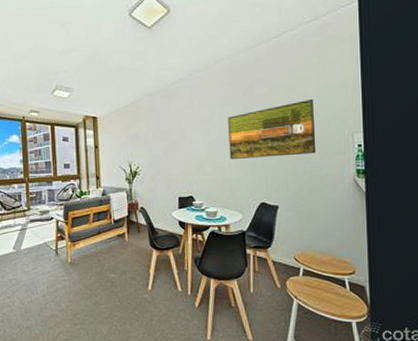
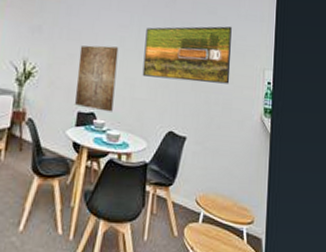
wall art: none [172,139,208,194] -> present [75,45,119,112]

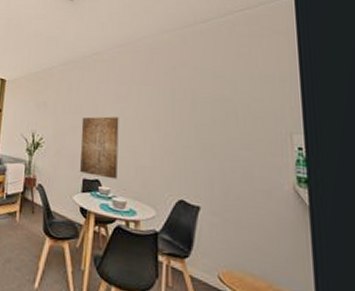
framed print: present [142,26,232,84] -> none [145,90,248,151]

